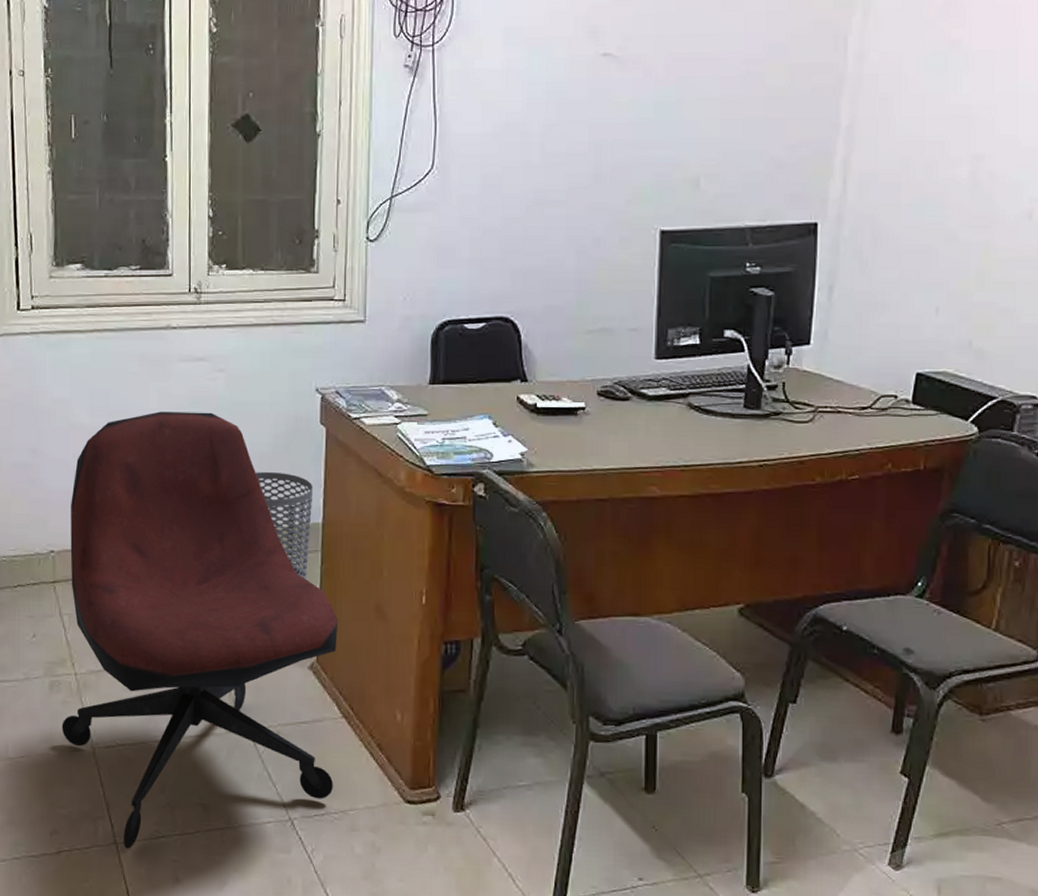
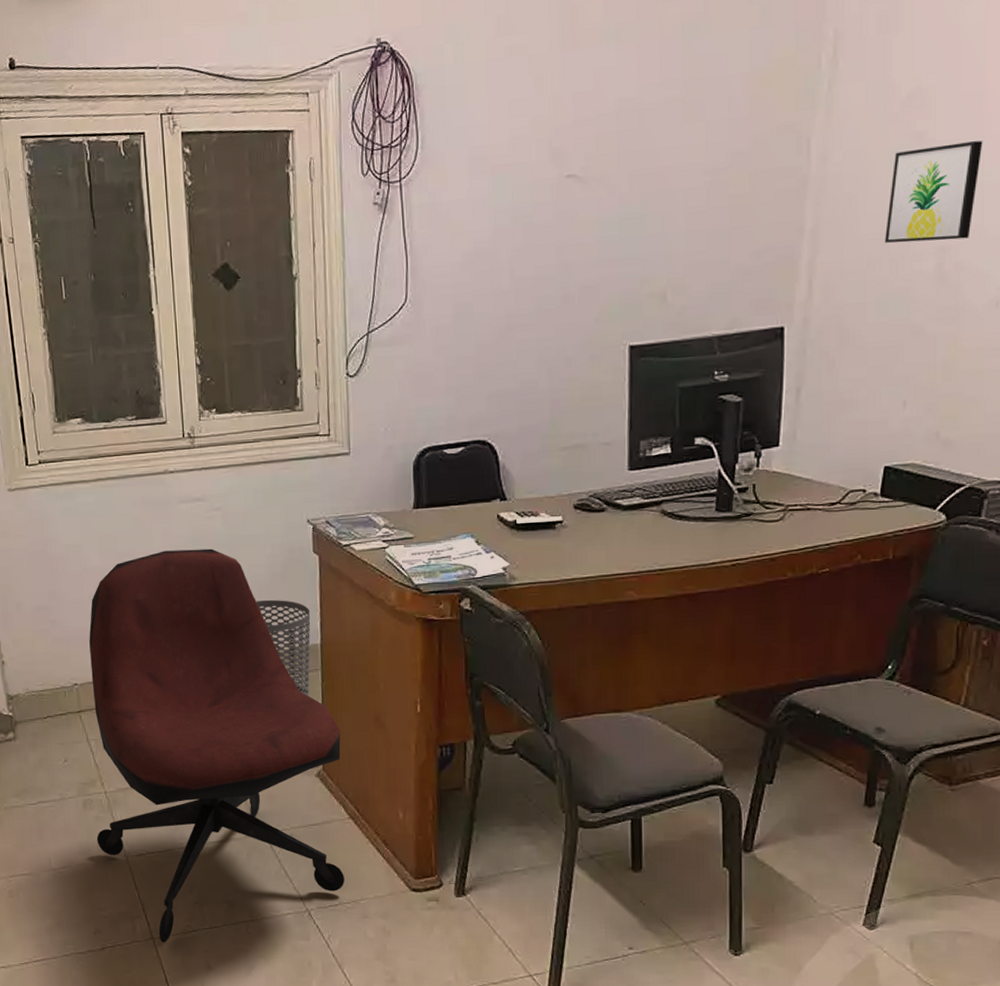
wall art: none [918,53,1017,148] -> present [884,140,983,243]

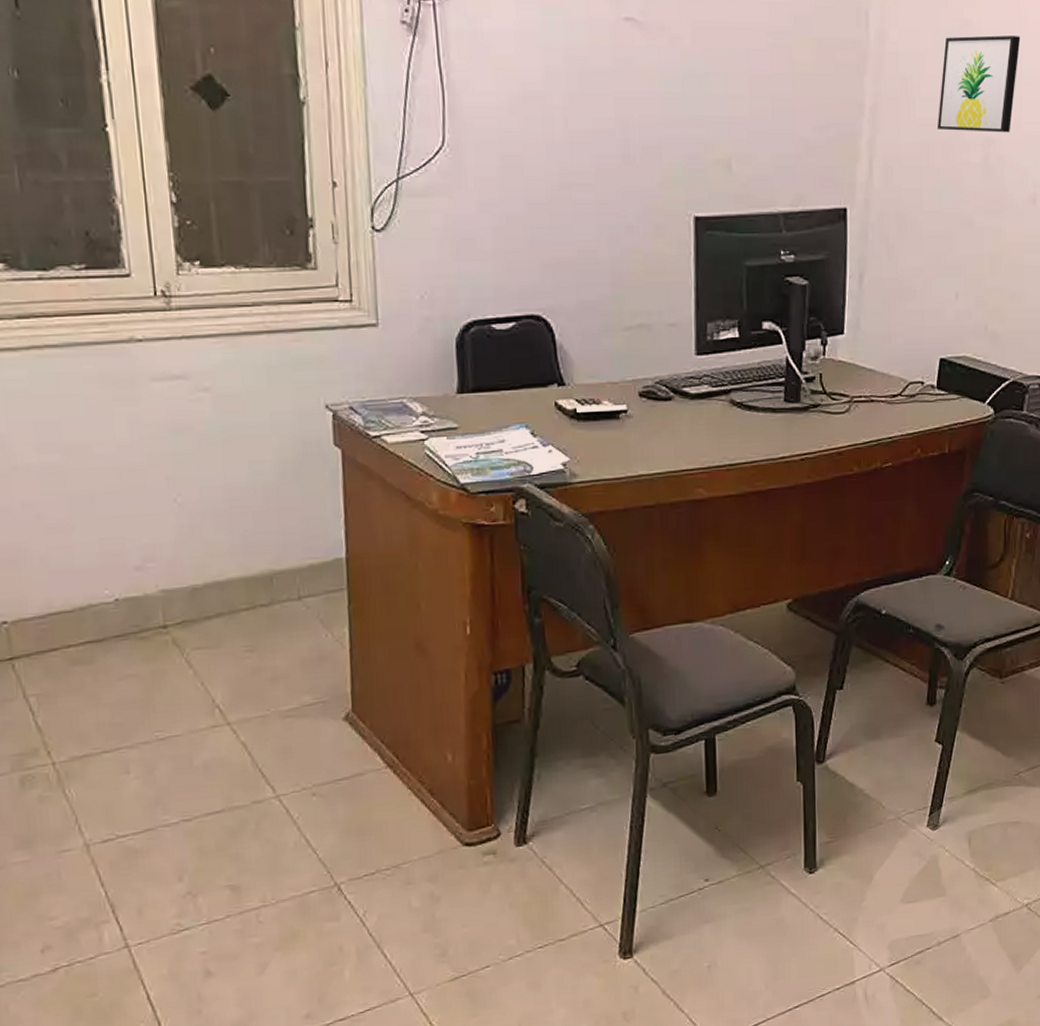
office chair: present [89,548,344,943] -> none [23,440,382,950]
waste bin: present [255,599,311,696] -> none [259,504,333,622]

